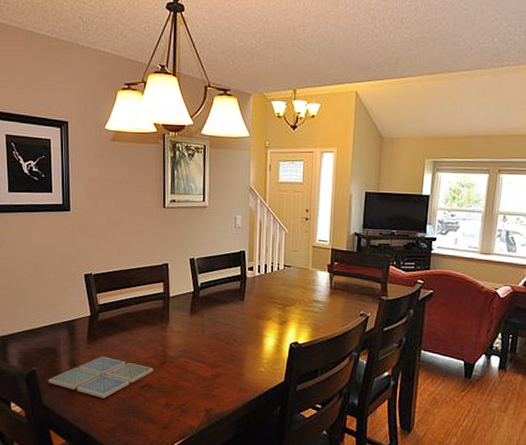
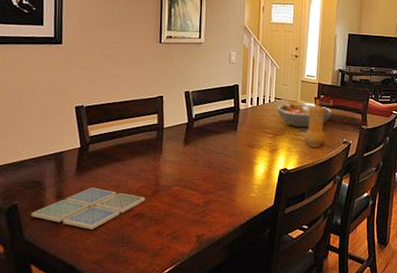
fruit bowl: none [286,271,347,298] -> present [277,104,332,128]
pepper mill: none [316,266,349,320] -> present [304,98,334,148]

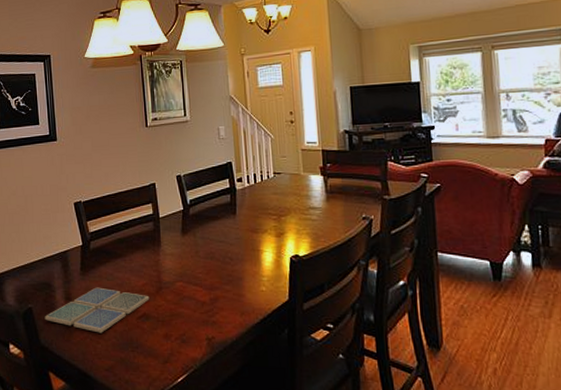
fruit bowl: present [277,104,332,128] -> none [277,176,343,205]
pepper mill: present [304,98,334,148] -> none [314,167,344,227]

